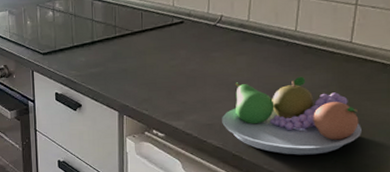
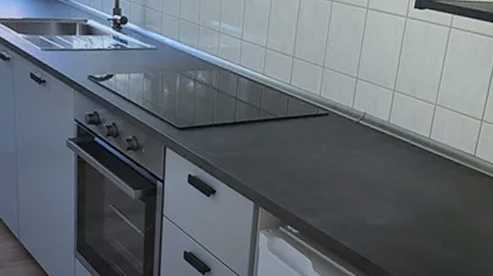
fruit bowl: present [222,76,363,155] -> none [355,183,476,263]

